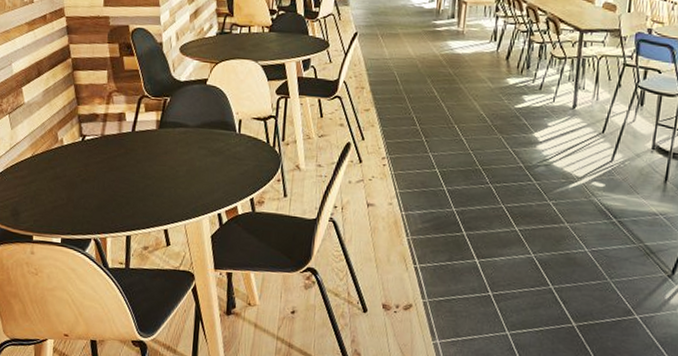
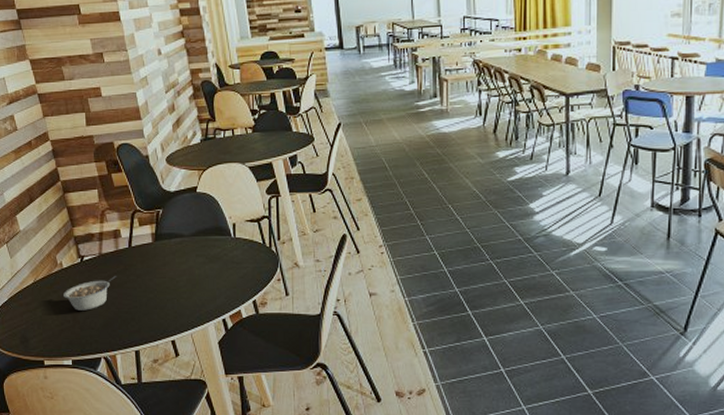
legume: none [60,159,117,190] -> present [63,276,117,311]

